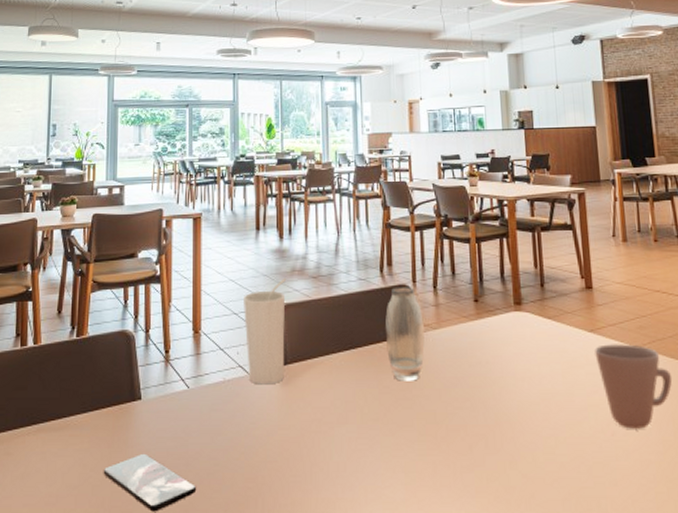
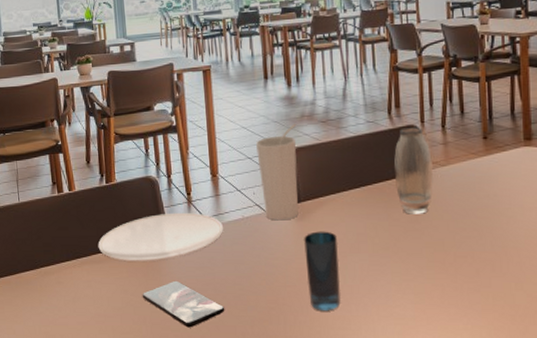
plate: none [59,372,201,431] -> present [98,212,223,263]
cup: none [289,398,325,491] -> present [304,231,341,310]

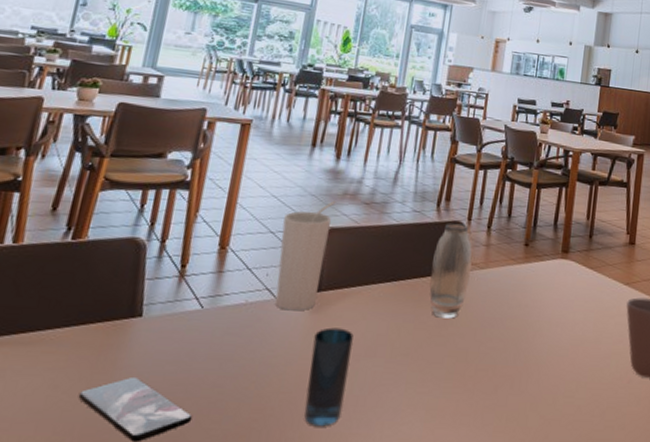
plate: present [98,212,223,263] -> none [32,287,218,349]

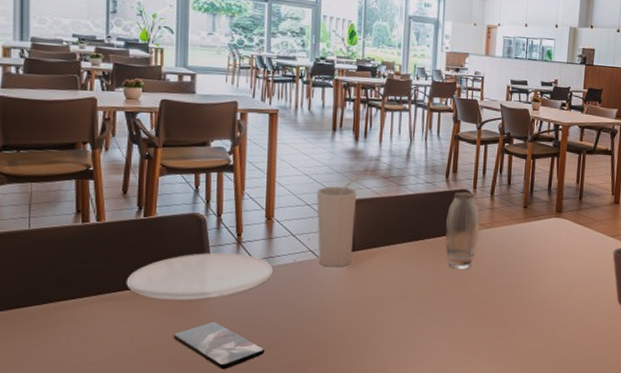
plate: none [32,287,218,349] -> present [126,252,273,302]
cup: present [303,327,354,426] -> none [352,279,386,353]

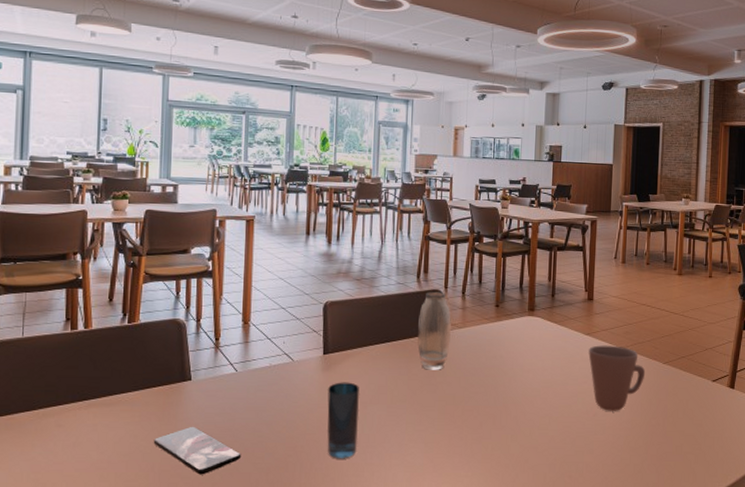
plate: present [126,252,273,302] -> none [110,357,249,407]
cup: present [316,176,360,267] -> none [291,278,333,370]
cup: none [352,279,386,353] -> present [327,382,359,458]

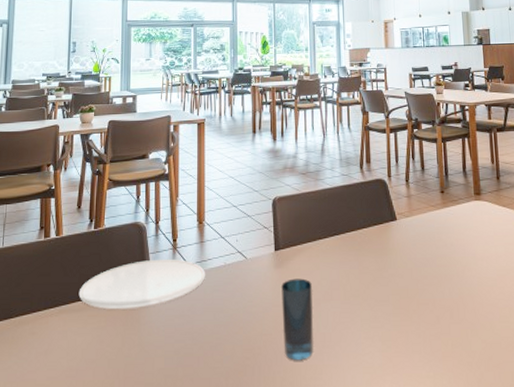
plate: none [110,357,249,407] -> present [78,259,205,311]
smartphone: present [153,426,242,475] -> none [118,330,201,381]
vase: present [417,291,451,370] -> none [364,181,399,262]

